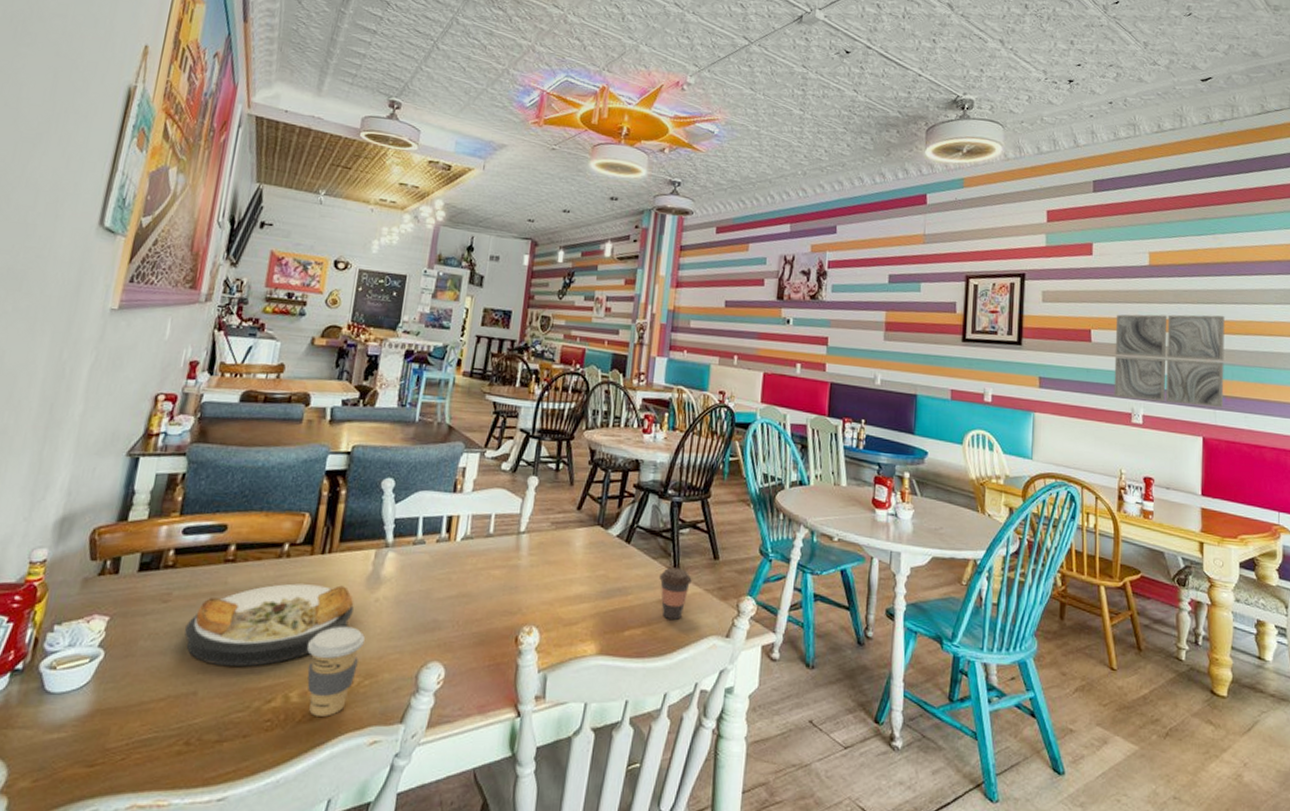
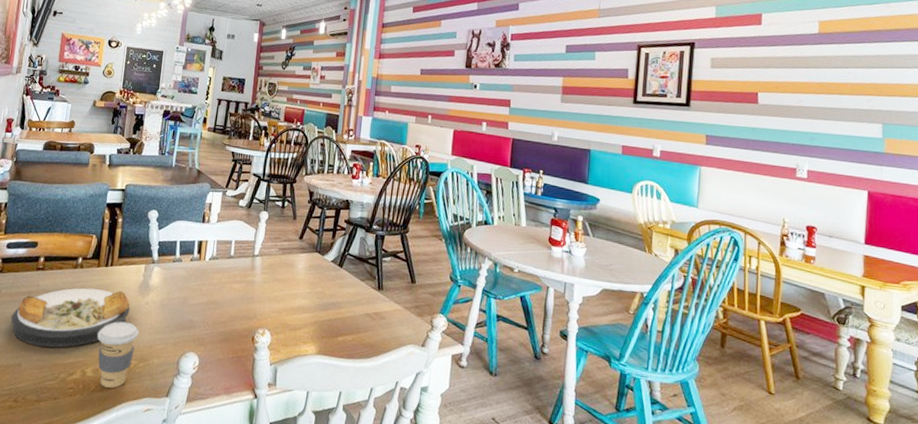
coffee cup: present [659,567,692,620] -> none [366,288,393,330]
wall art: present [1113,314,1225,408] -> none [779,78,895,165]

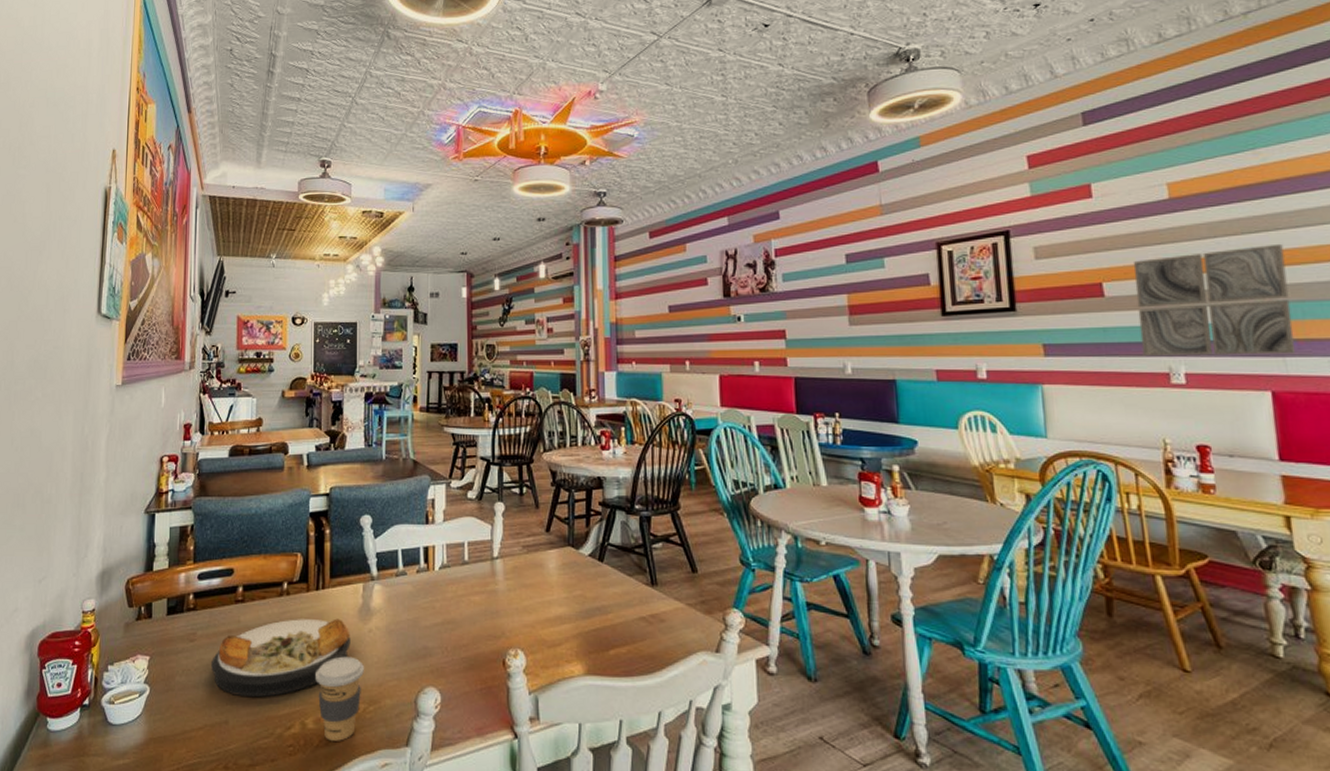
wall art: none [779,78,895,165] -> present [1133,243,1296,357]

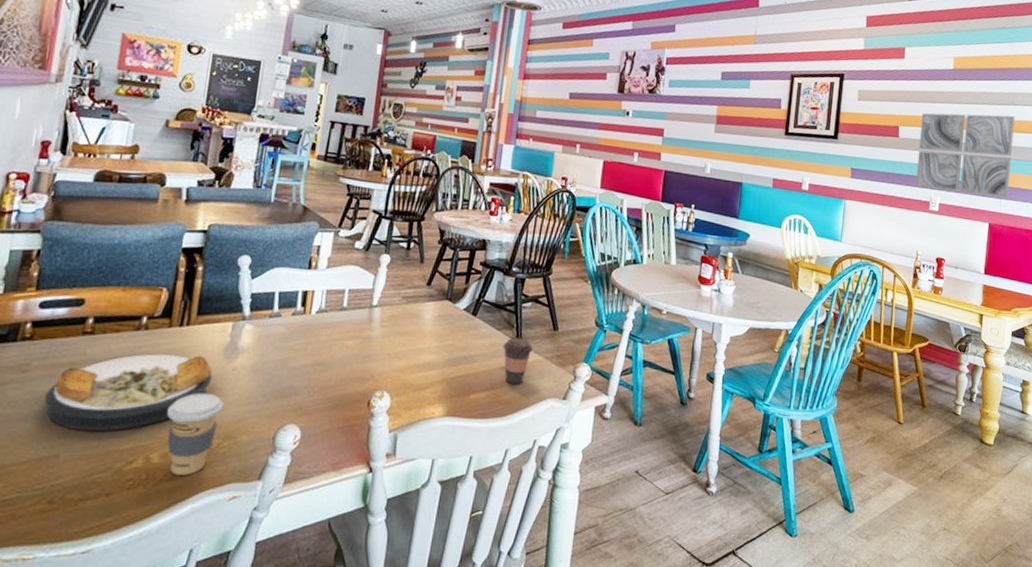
coffee cup: none [637,583,672,636] -> present [503,337,533,384]

